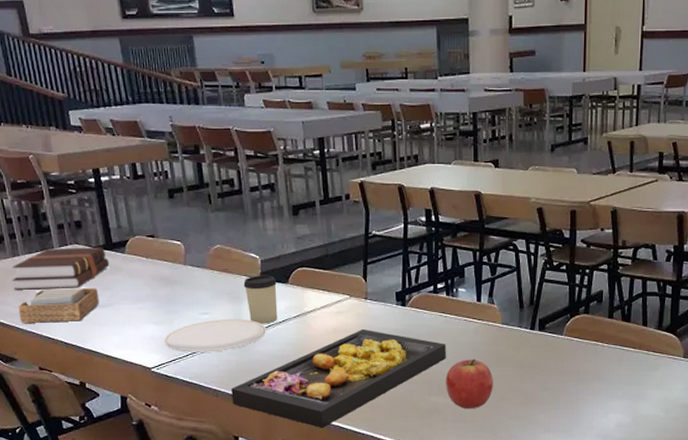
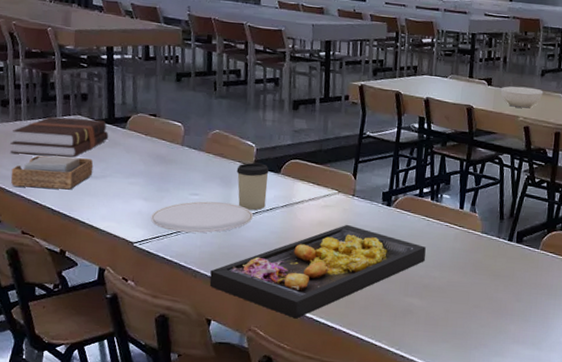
apple: present [446,359,493,408] -> none [421,264,469,313]
bowl: none [509,165,555,188] -> present [500,86,544,108]

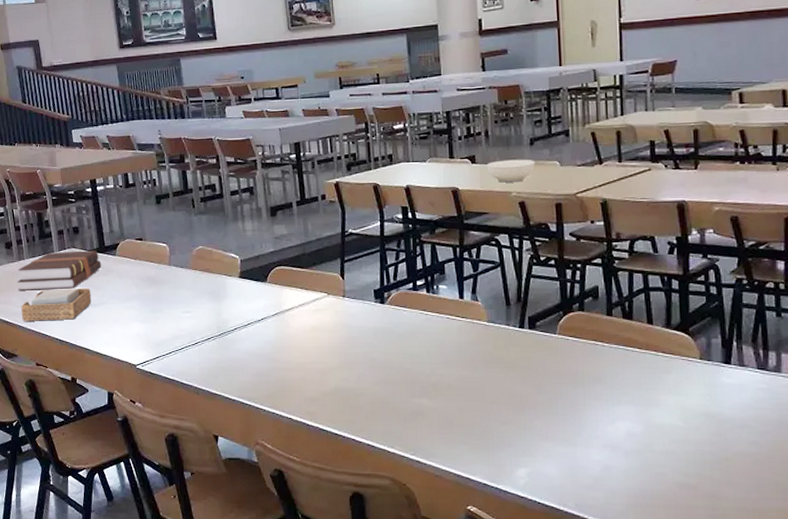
plate: present [150,201,254,233] -> none [148,316,246,350]
food tray: present [209,224,426,319] -> none [212,327,430,429]
cup: present [236,162,269,211] -> none [224,274,257,322]

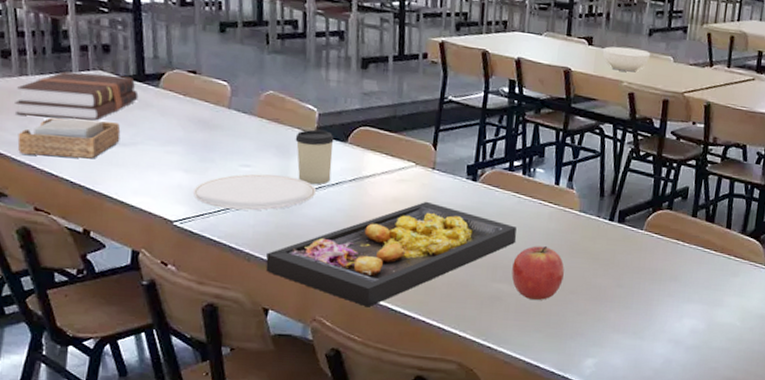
plate: none [148,316,246,350] -> present [192,173,317,211]
food tray: none [212,327,430,429] -> present [265,201,517,307]
cup: none [224,274,257,322] -> present [295,129,334,185]
apple: none [429,359,482,412] -> present [511,246,564,300]

